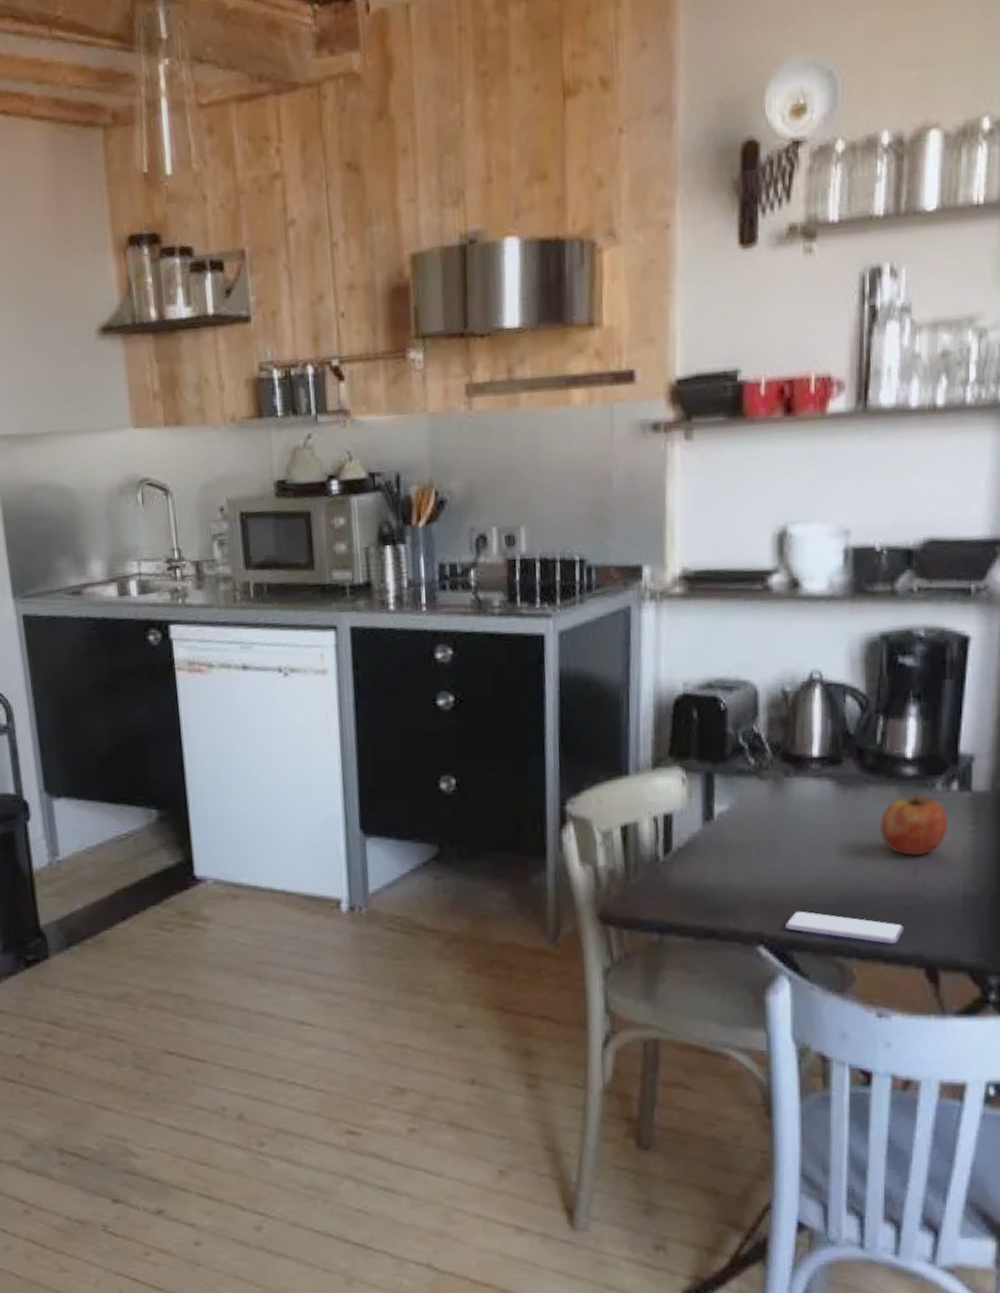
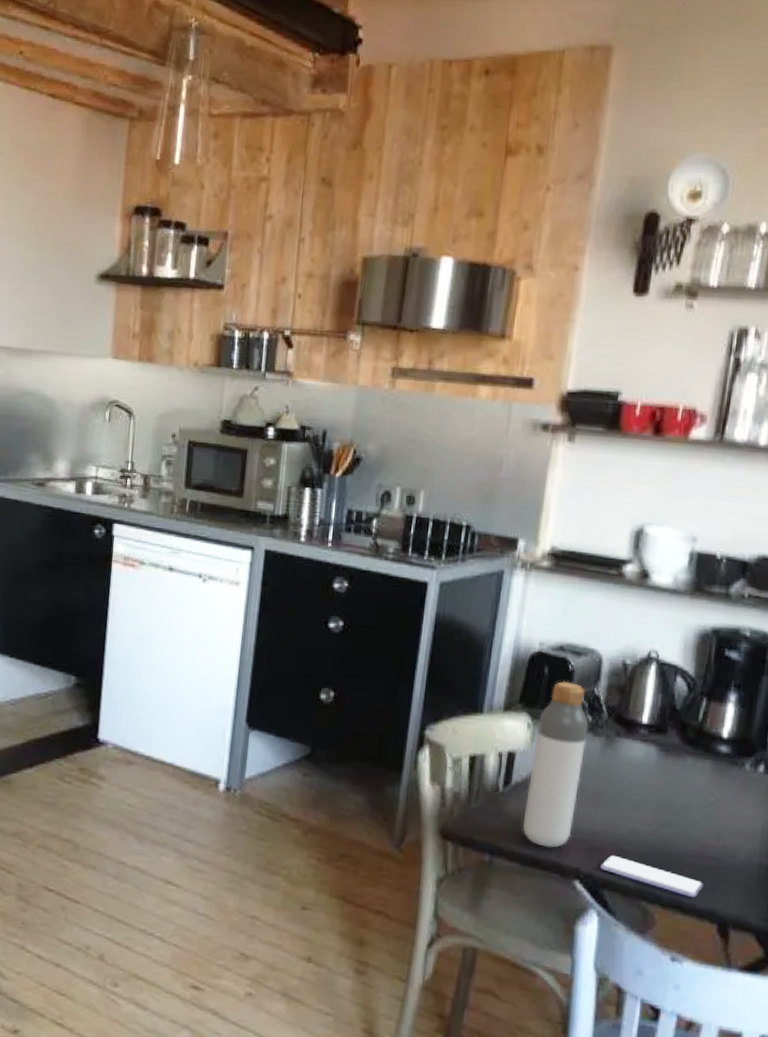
bottle: none [691,722,752,915] -> present [522,681,589,848]
fruit: present [879,791,948,856] -> none [692,768,753,824]

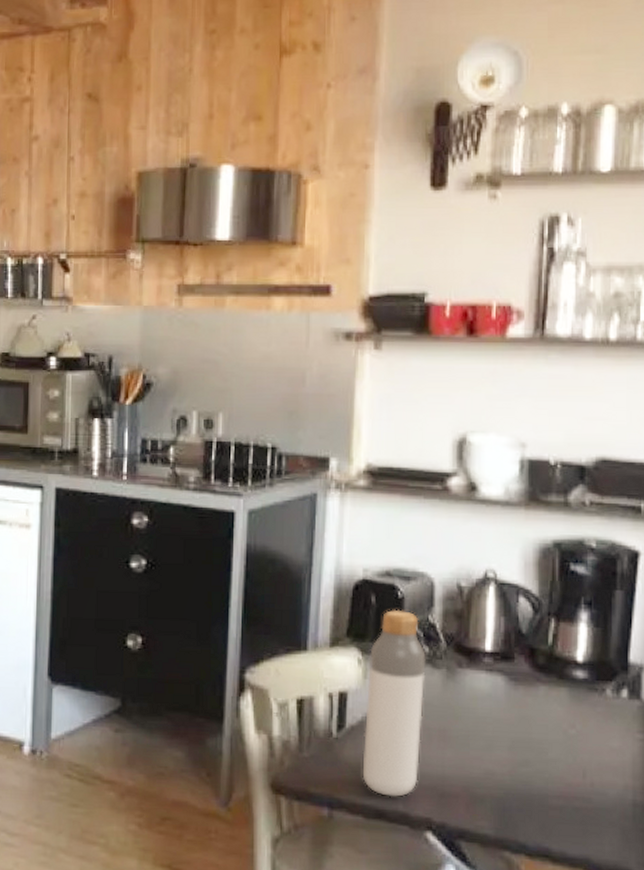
smartphone: present [600,854,704,897] -> none [454,800,573,844]

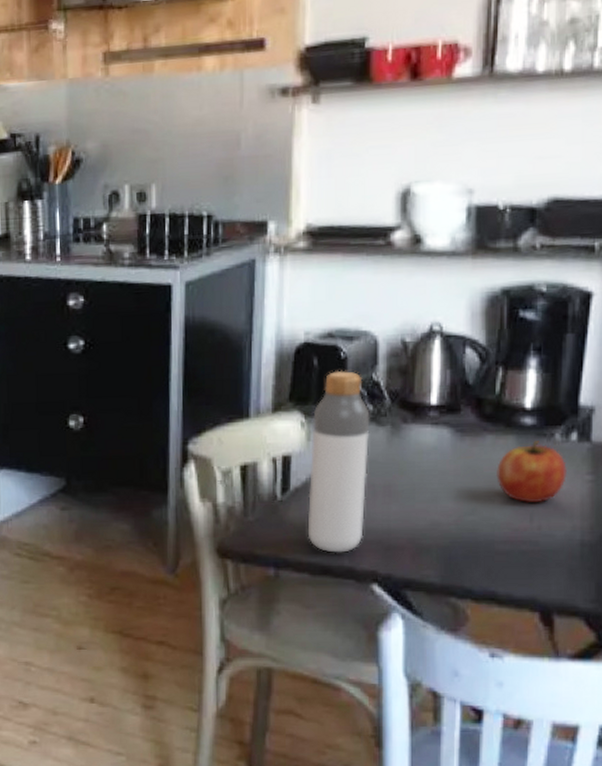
fruit: none [550,695,618,758] -> present [497,441,567,502]

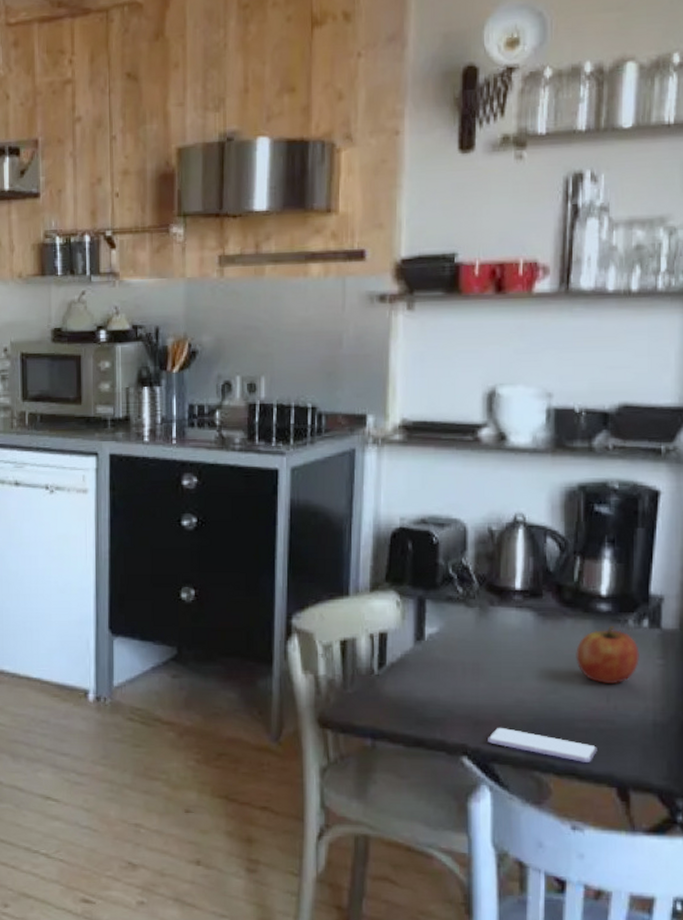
bottle: present [307,370,370,553] -> none [402,554,460,726]
smartphone: none [400,551,519,586] -> present [488,727,597,762]

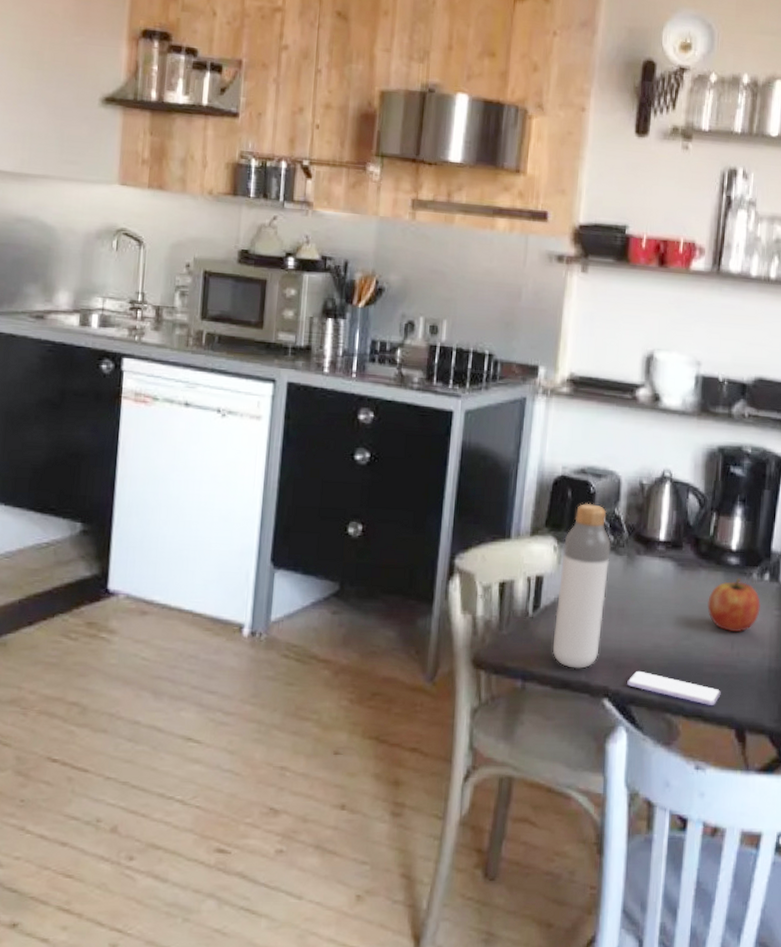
bottle: none [402,554,460,726] -> present [552,503,611,669]

